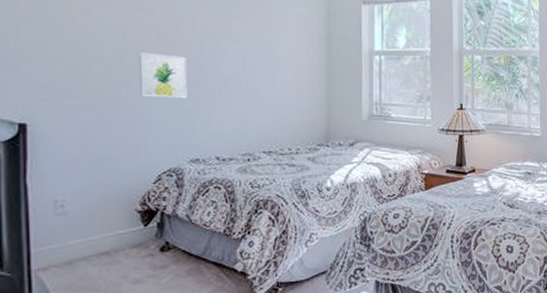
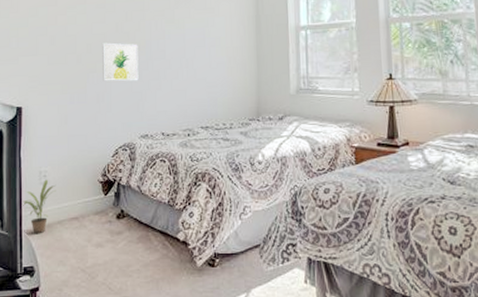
potted plant: none [29,210,79,272] -> present [22,179,56,233]

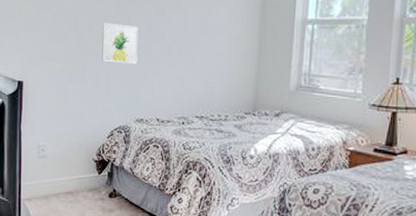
potted plant: present [22,179,56,233] -> none [21,153,53,203]

